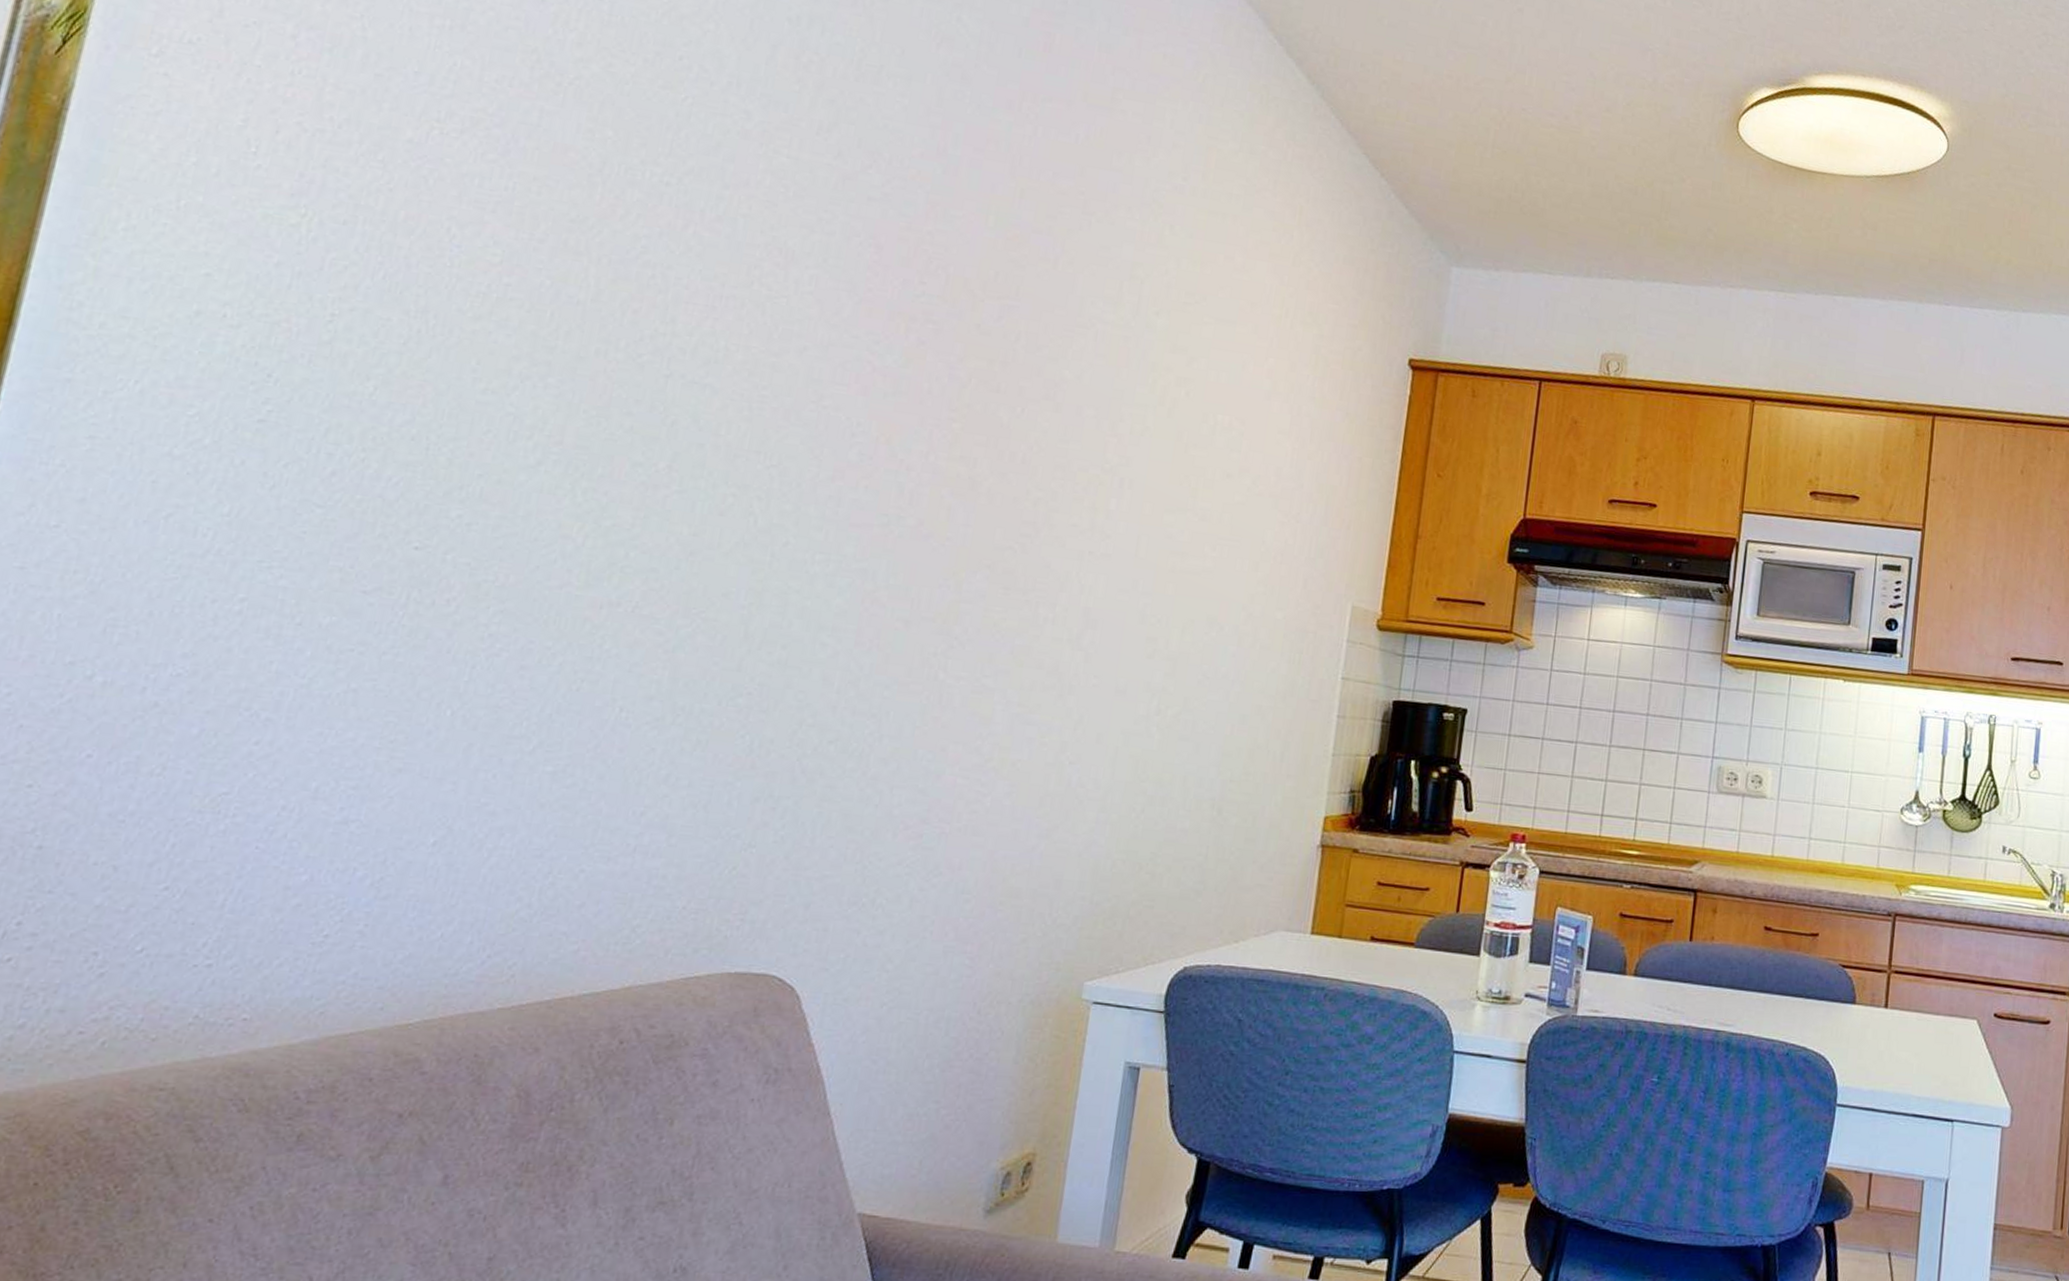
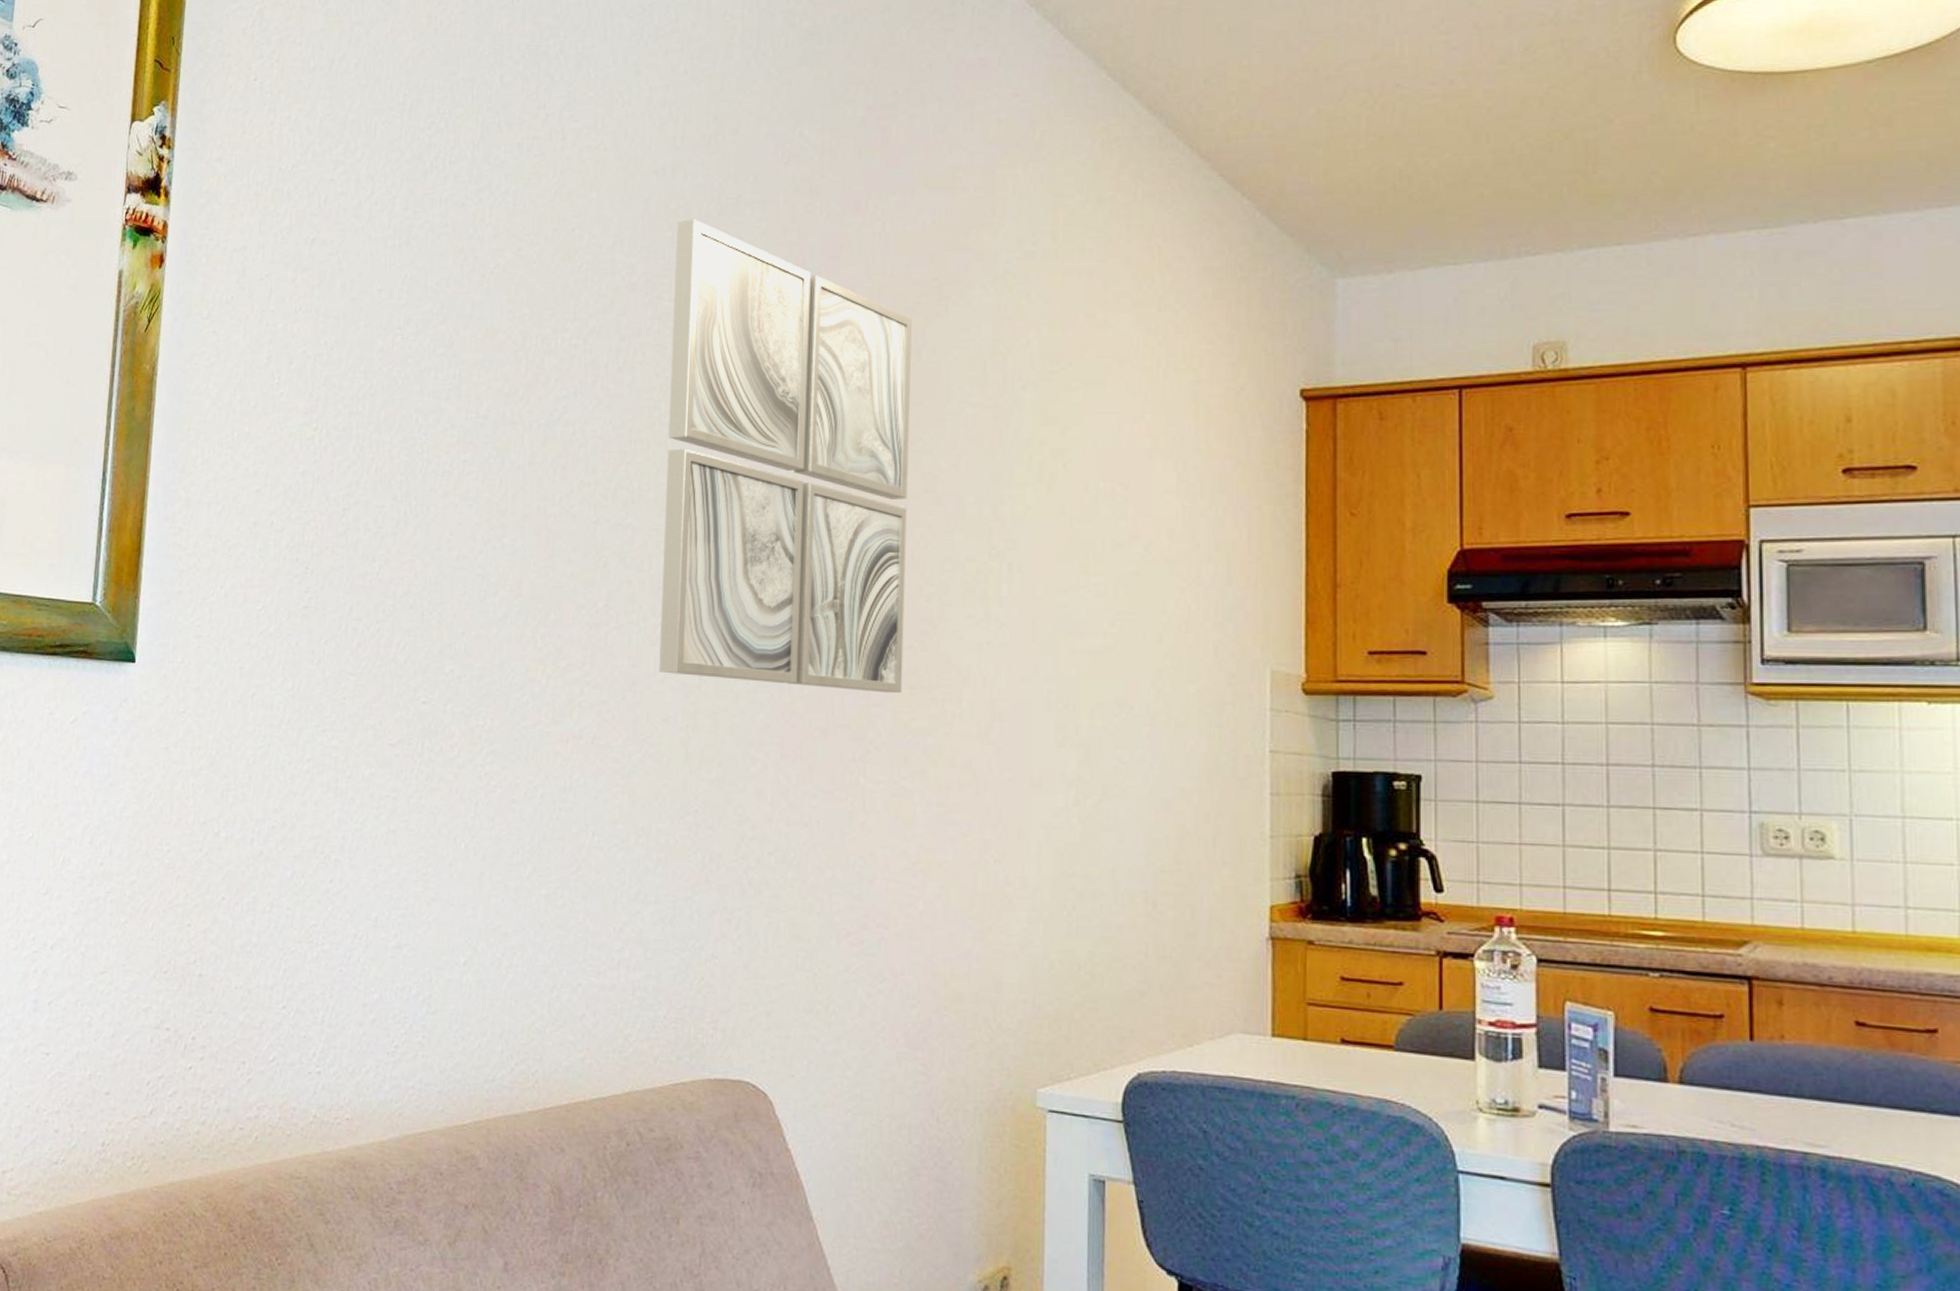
wall art: none [724,76,1053,593] -> present [659,219,912,694]

